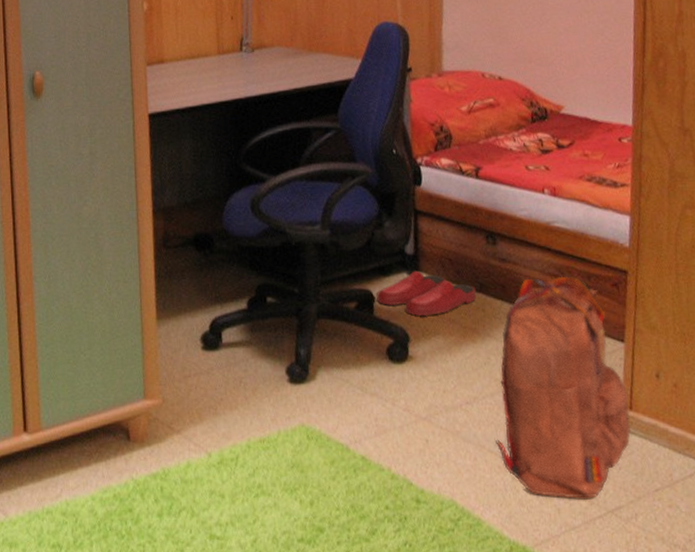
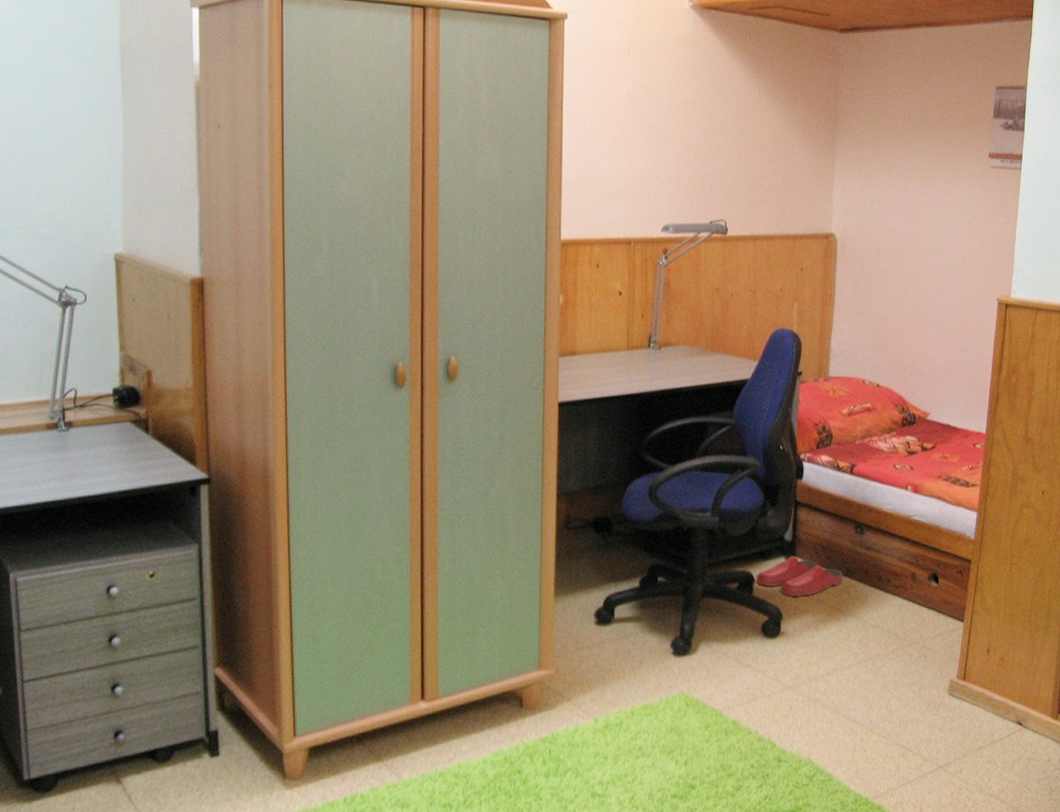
backpack: present [496,276,631,500] -> none [850,563,963,757]

